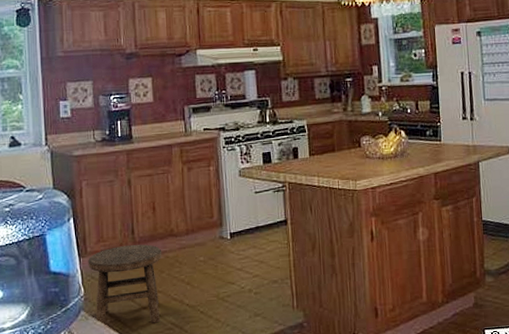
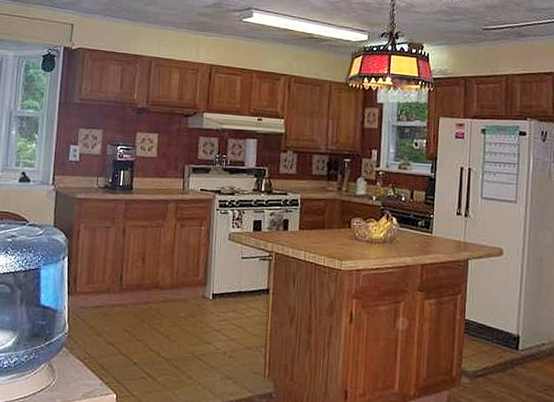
stool: present [88,244,162,325] -> none [75,290,146,370]

